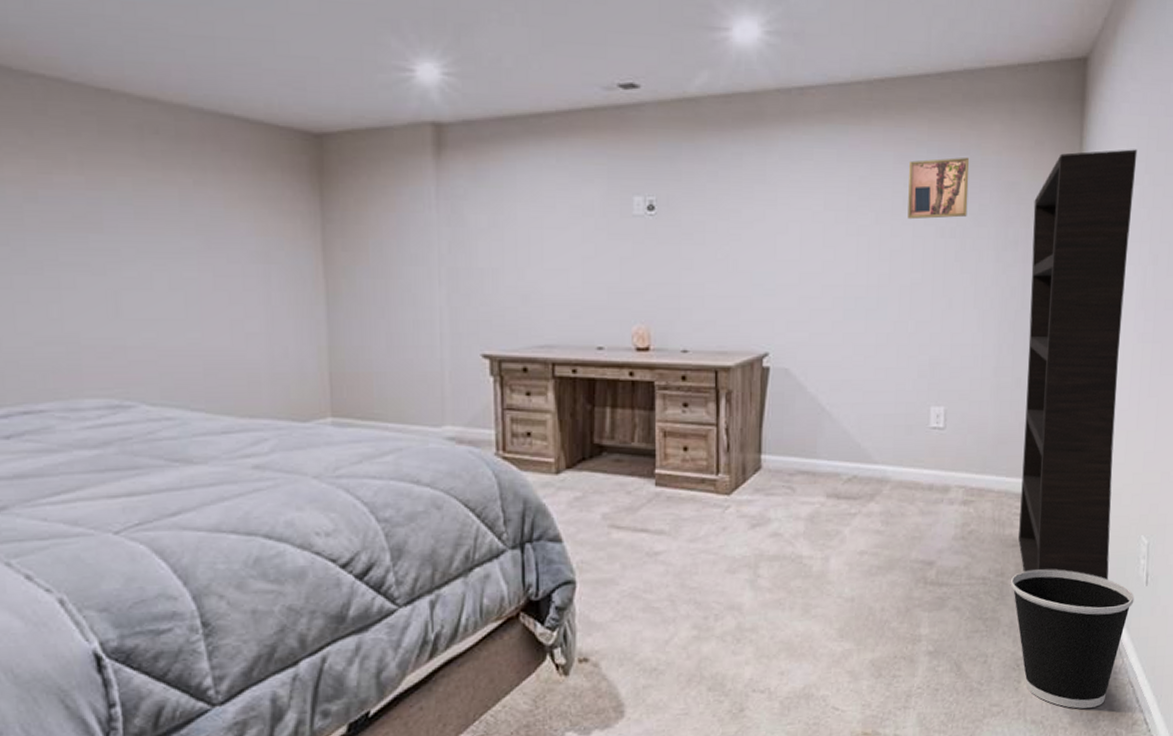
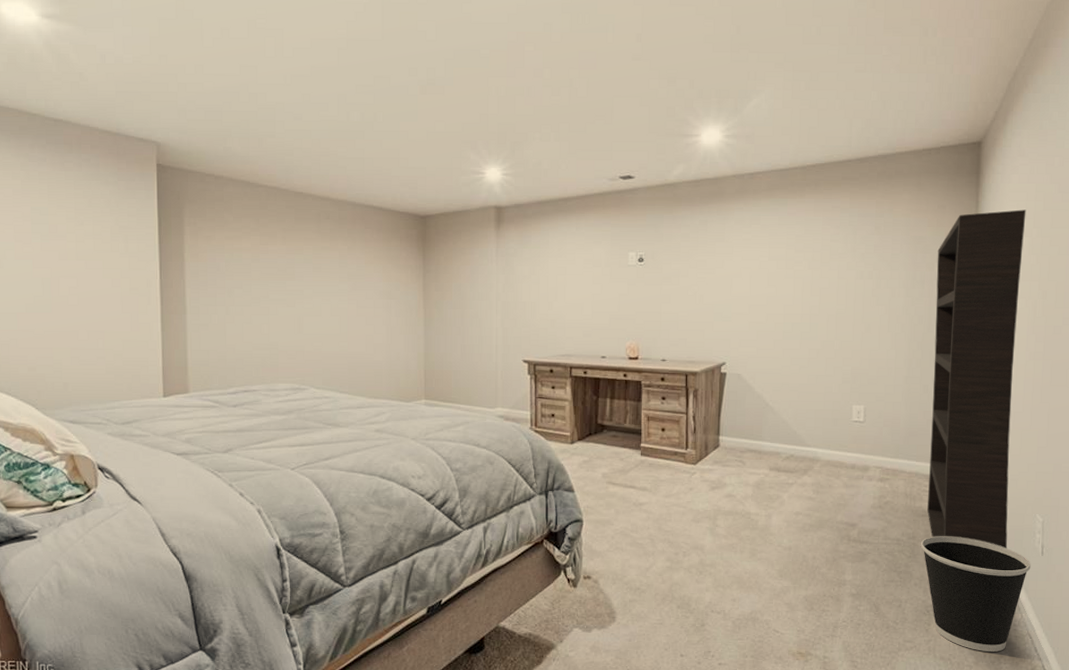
wall art: present [907,158,970,220] -> none [834,220,884,266]

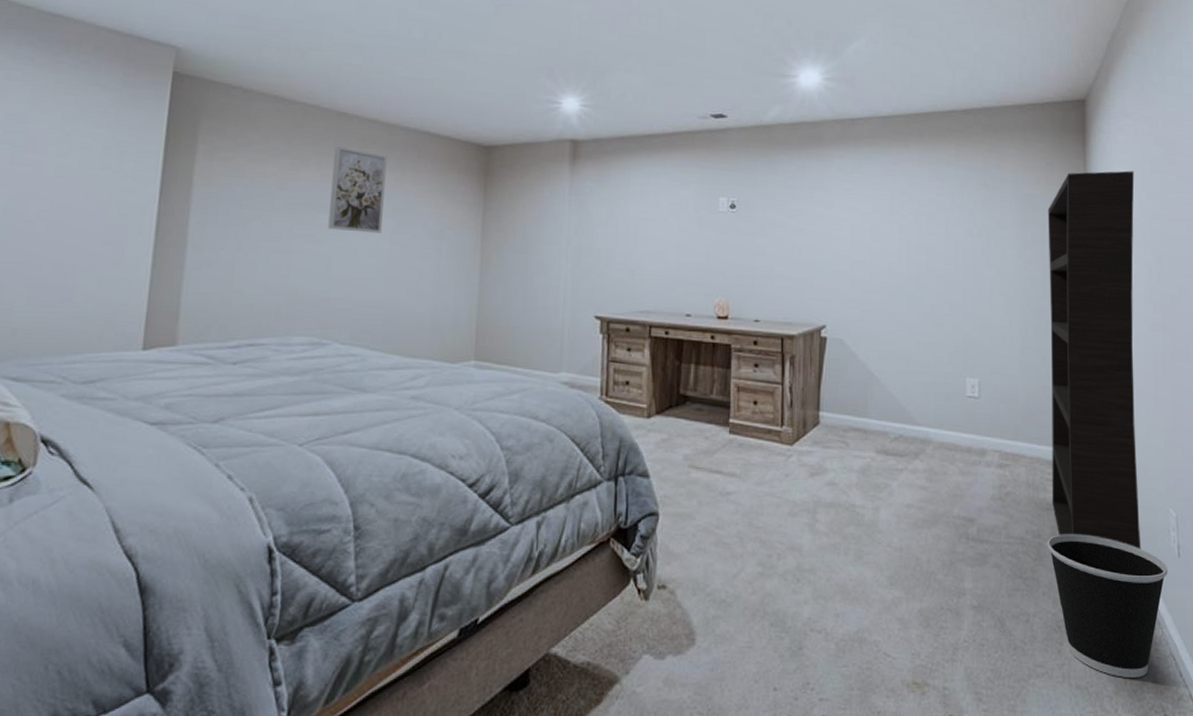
wall art: none [296,221,341,296] -> present [328,145,387,233]

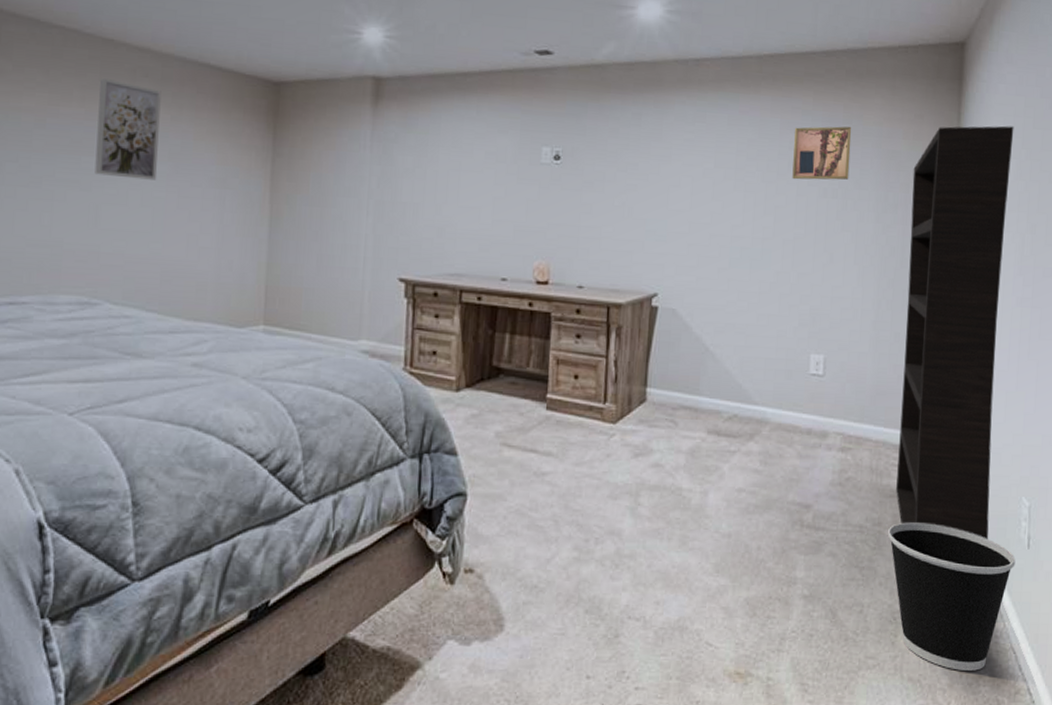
wall art: none [941,174,991,222] -> present [792,126,852,180]

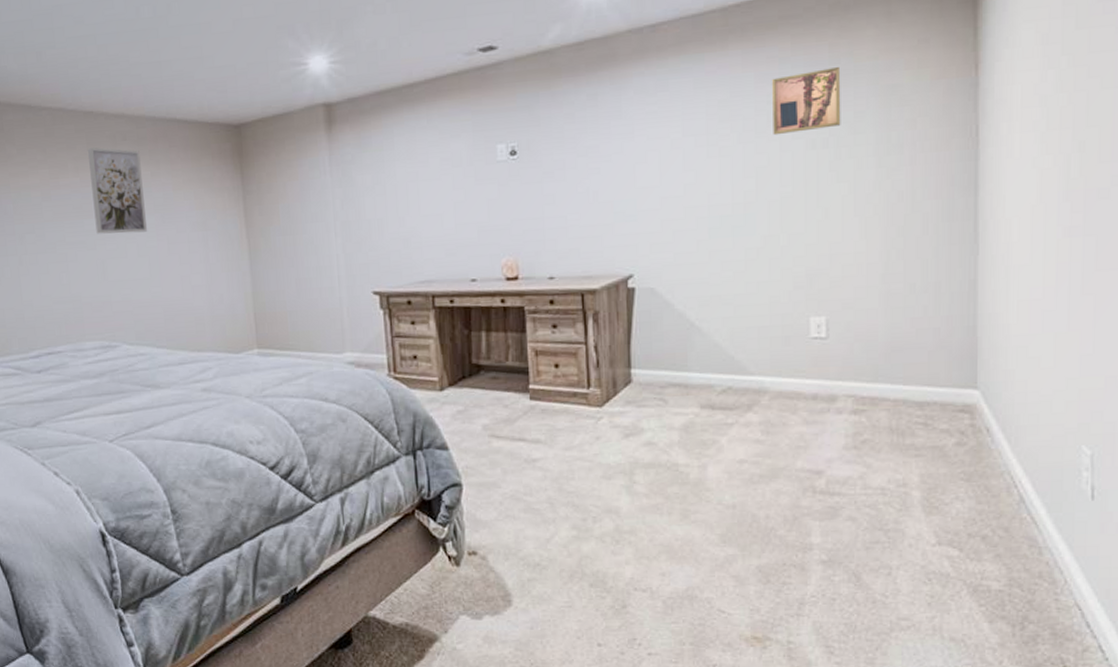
wastebasket: present [887,522,1016,671] -> none [914,480,1077,629]
shelving unit: present [896,125,1014,540] -> none [920,31,1050,494]

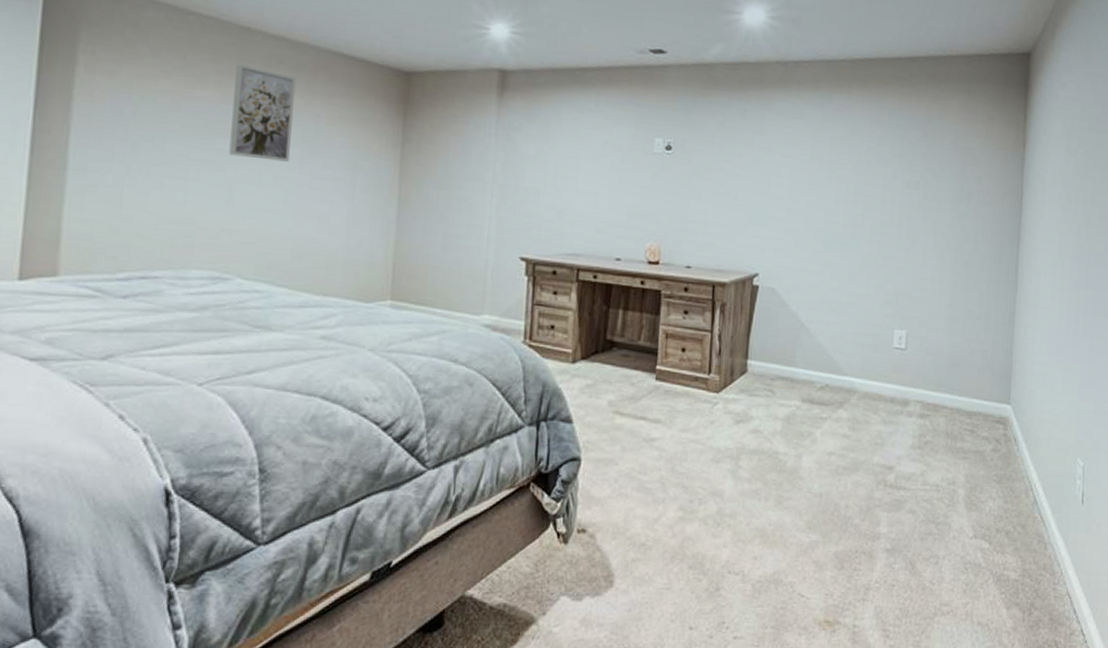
wall art: present [772,67,841,136] -> none [879,125,932,173]

